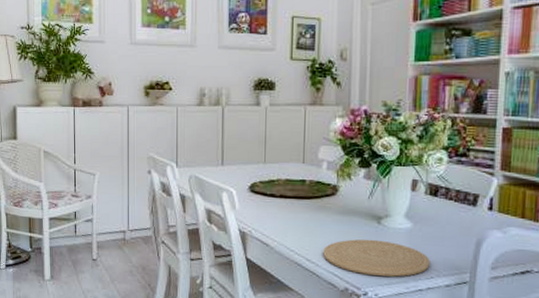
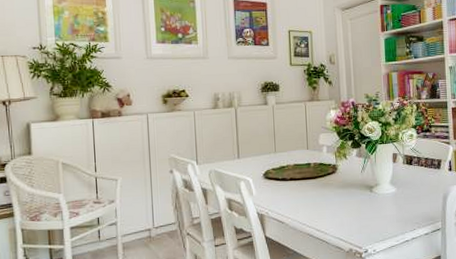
plate: present [323,239,430,277] -> none [329,205,412,236]

